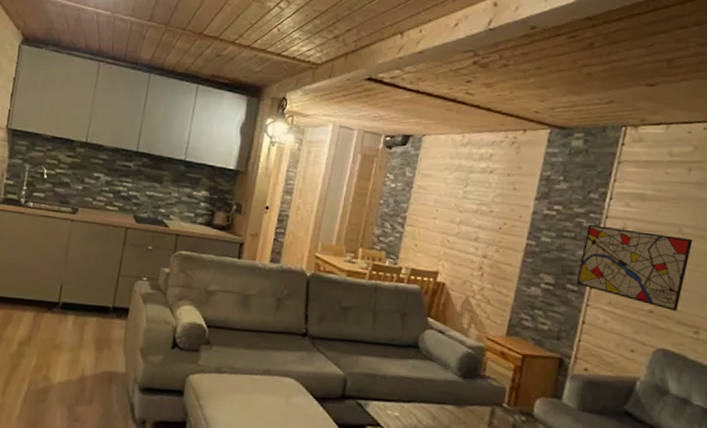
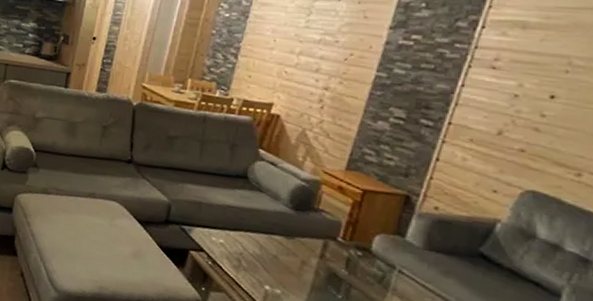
wall art: present [576,225,693,312] -> none [432,56,585,152]

